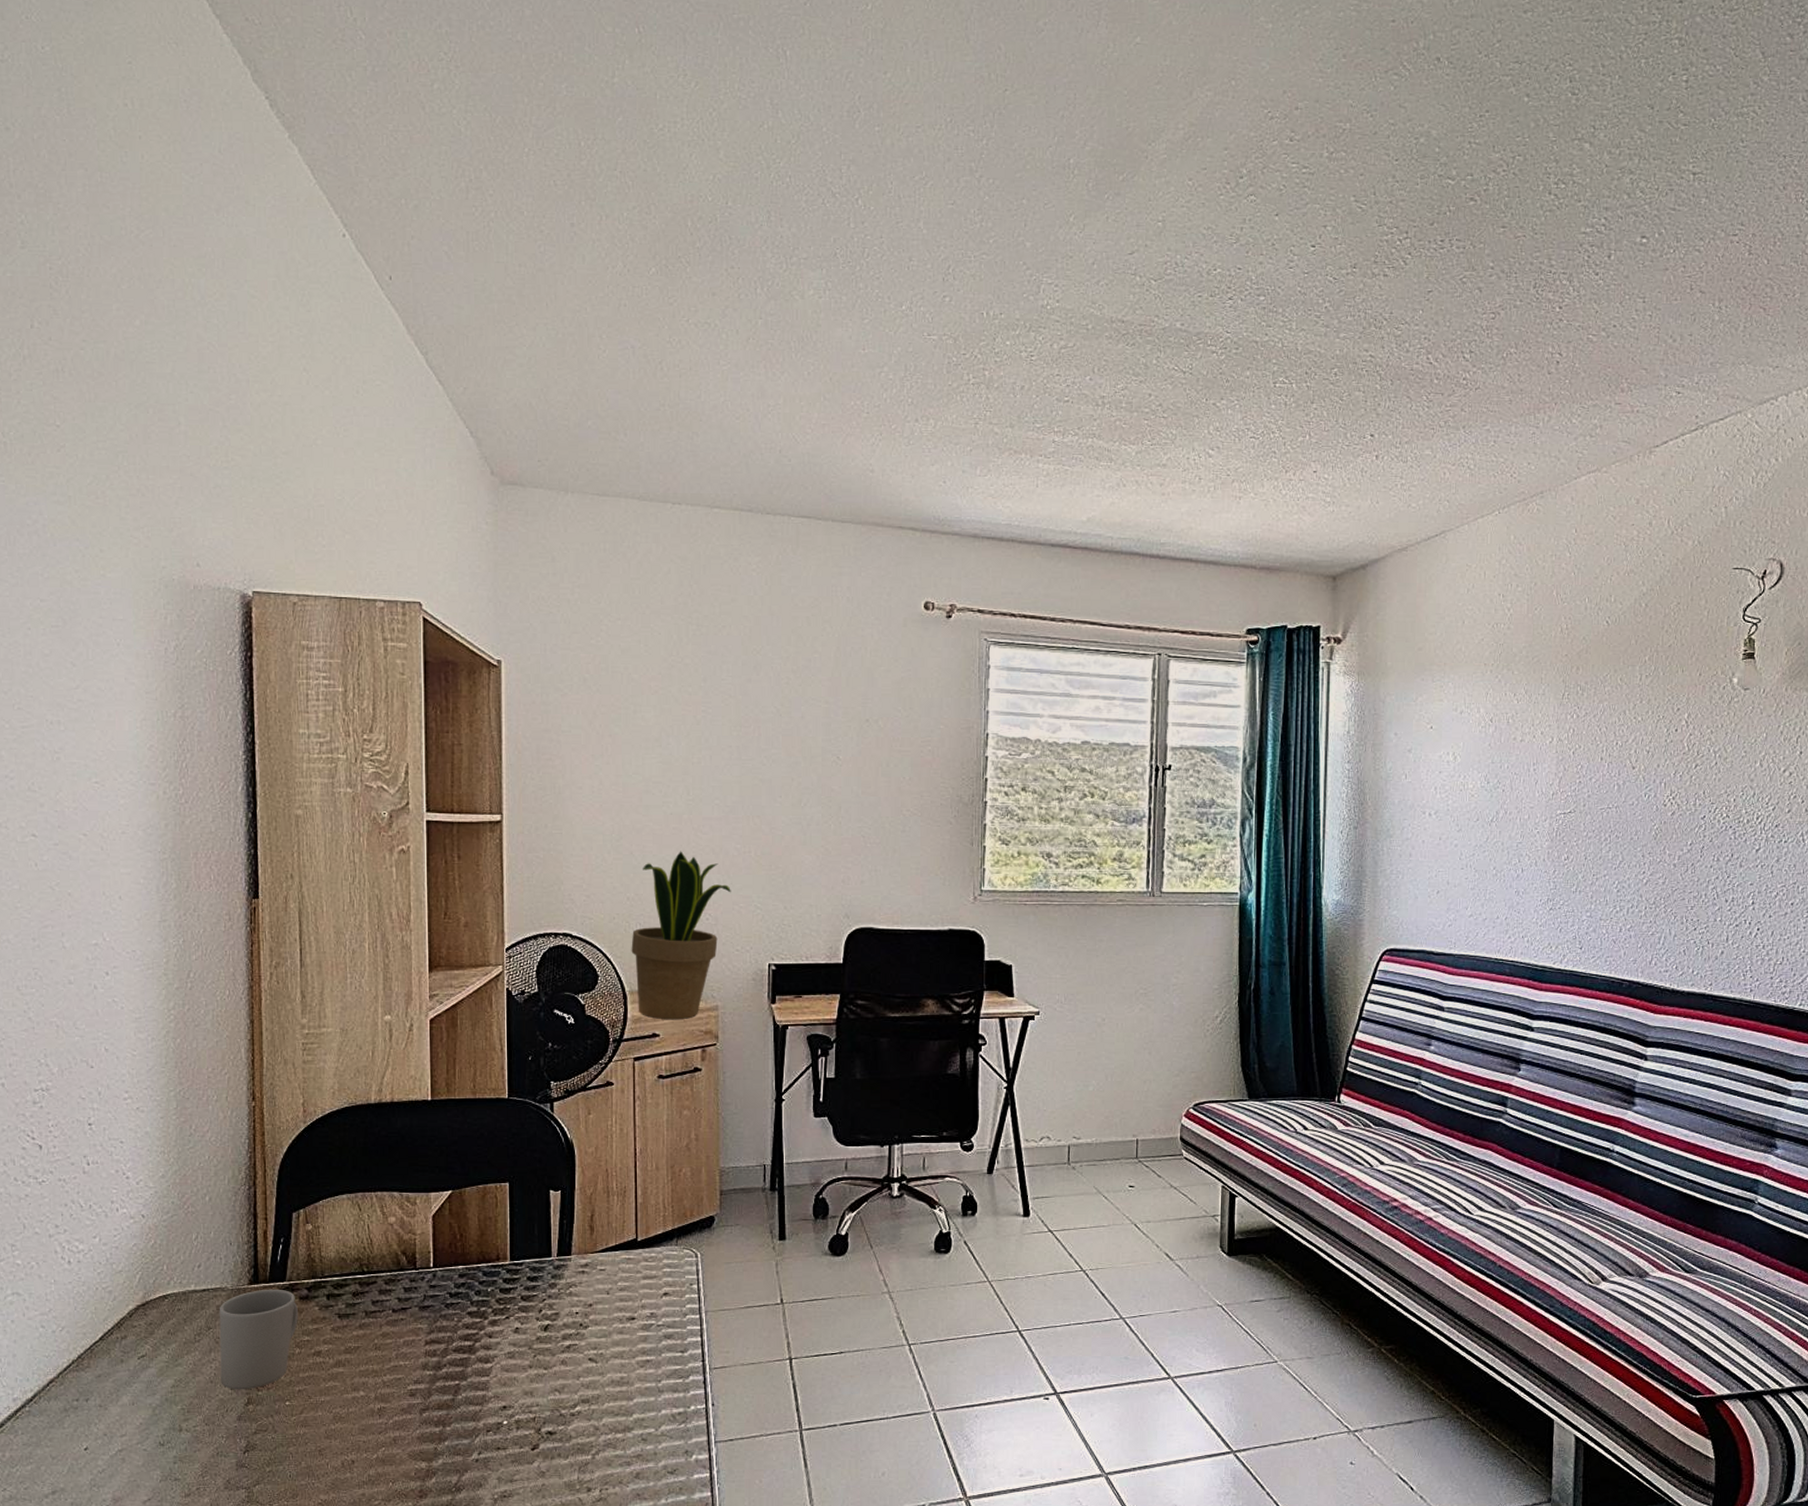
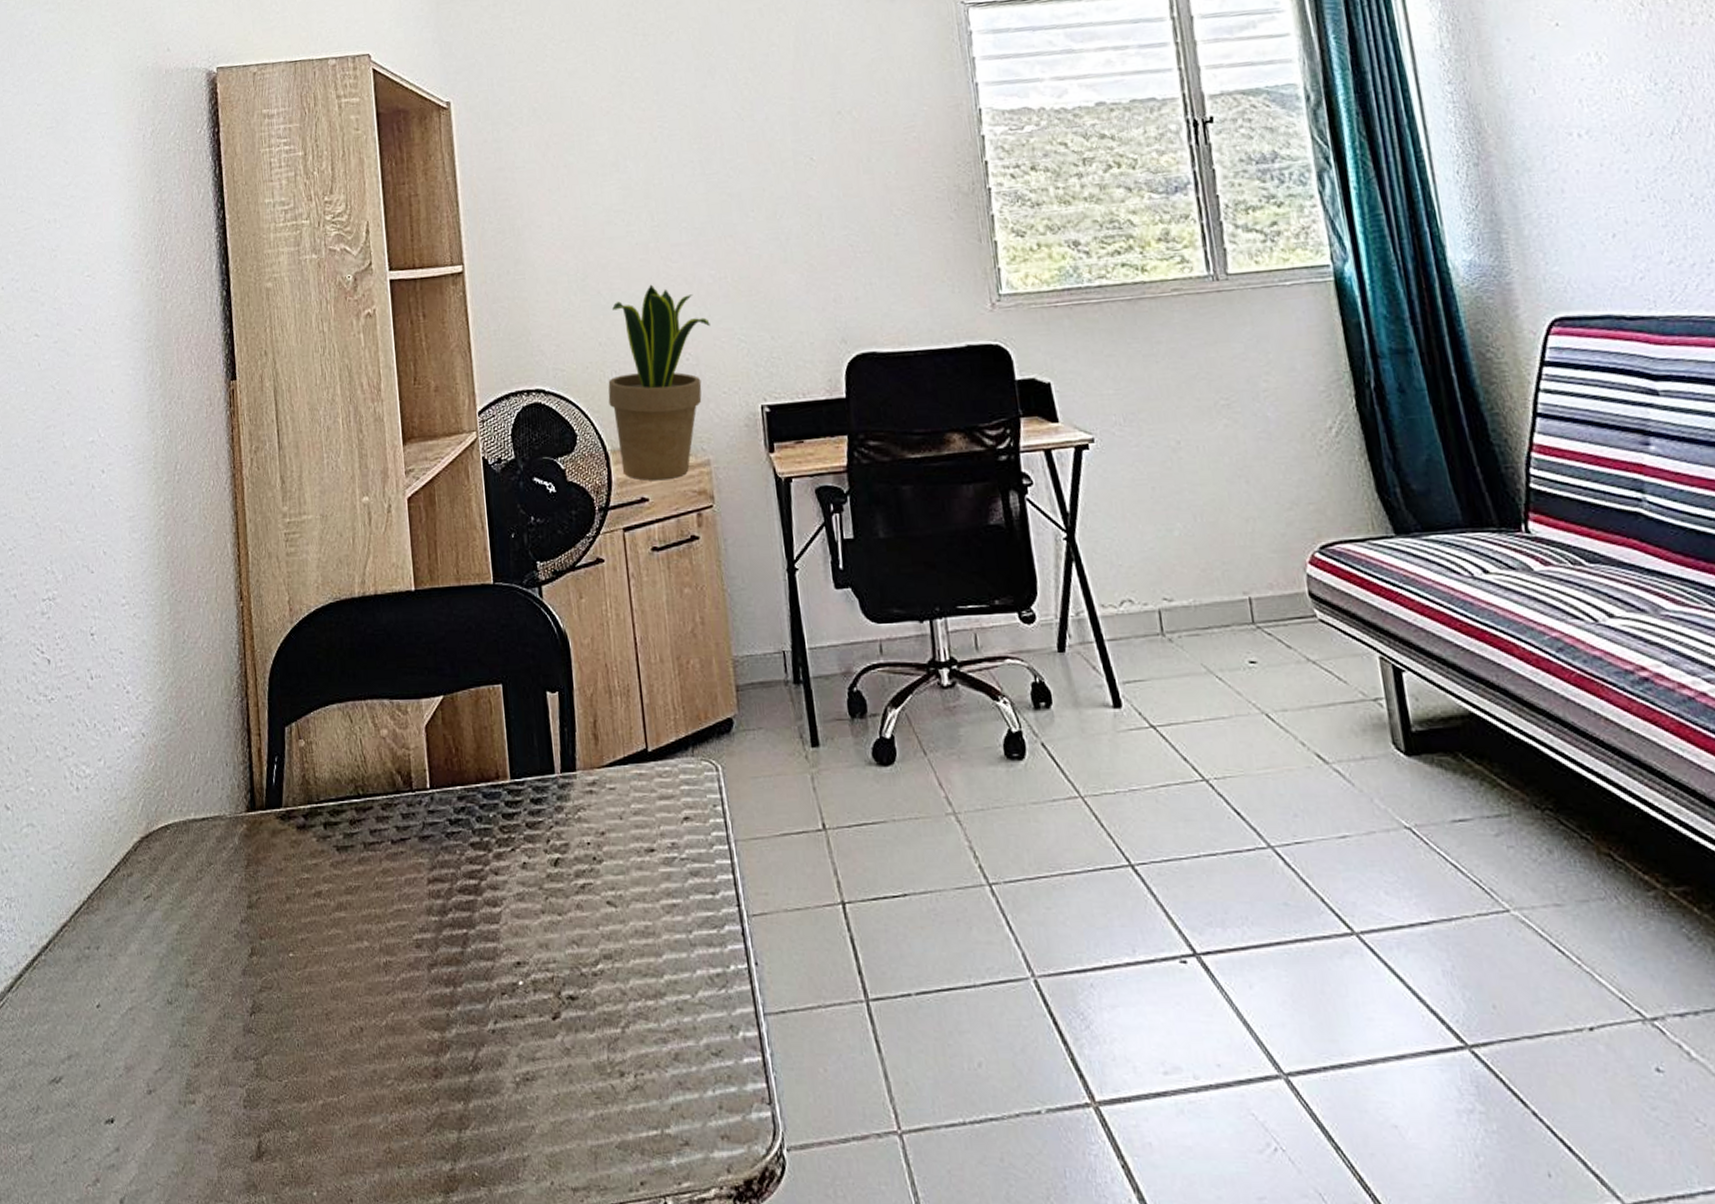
mug: present [219,1289,298,1390] -> none [218,816,297,938]

